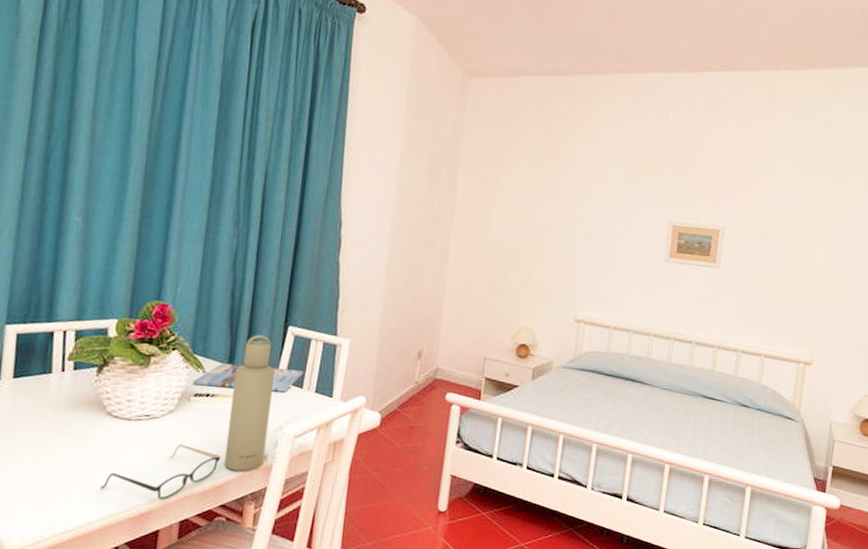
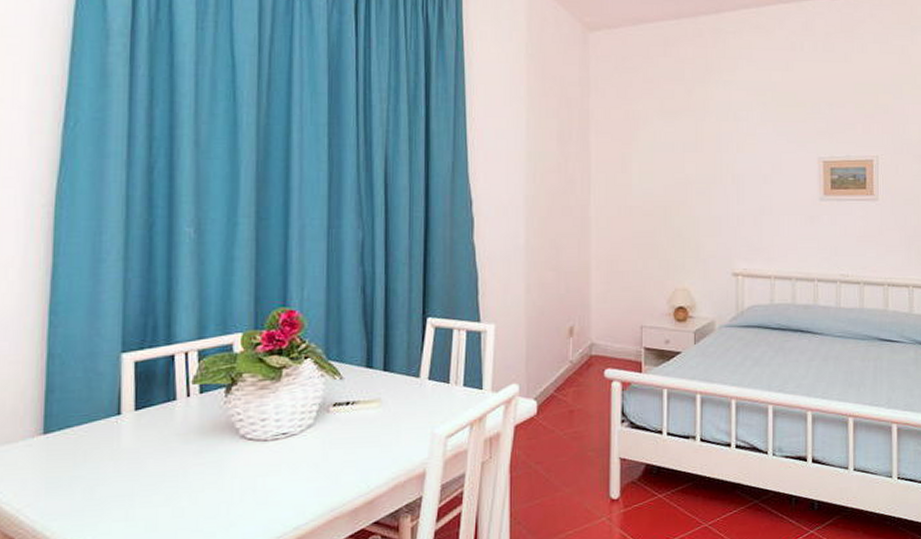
eyeglasses: present [100,444,221,501] -> none [241,460,369,525]
magazine: present [192,363,303,393] -> none [330,364,448,394]
bottle: present [223,335,275,471] -> none [372,331,417,482]

